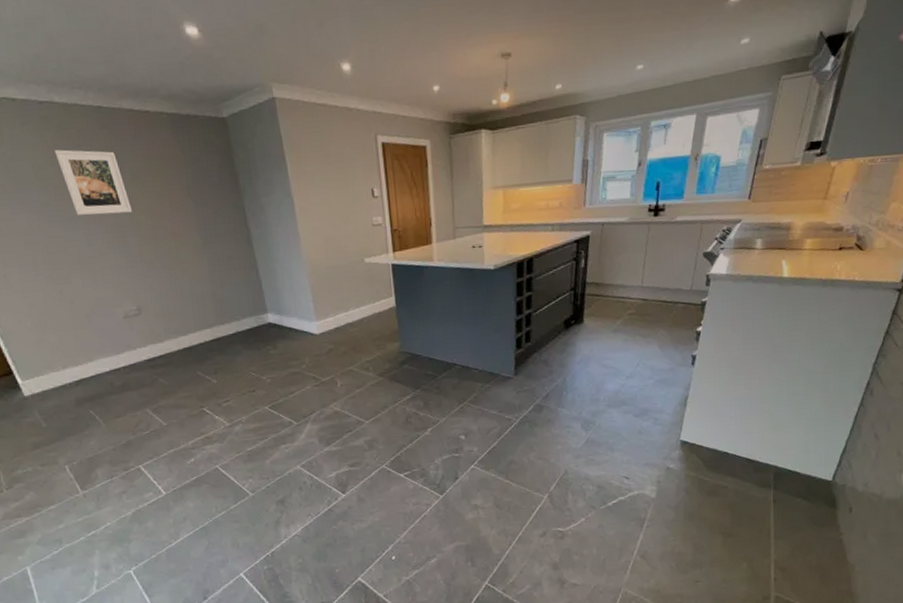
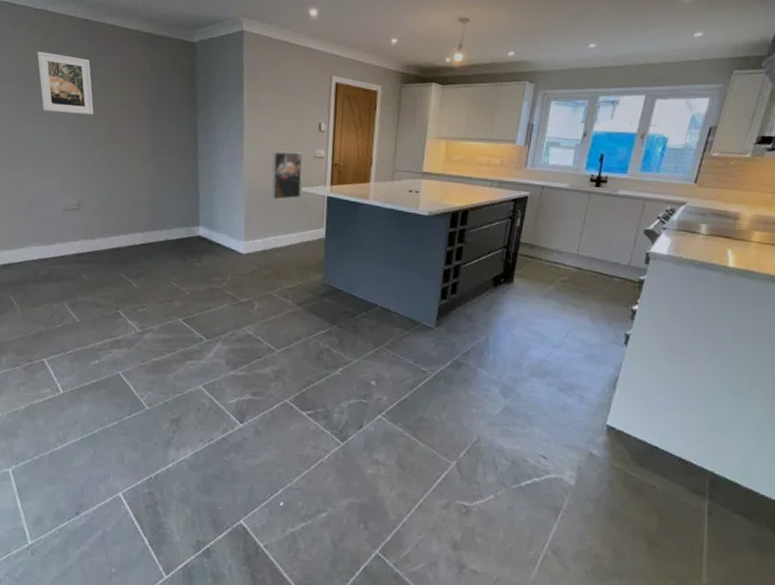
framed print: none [328,222,365,276] -> present [271,151,303,200]

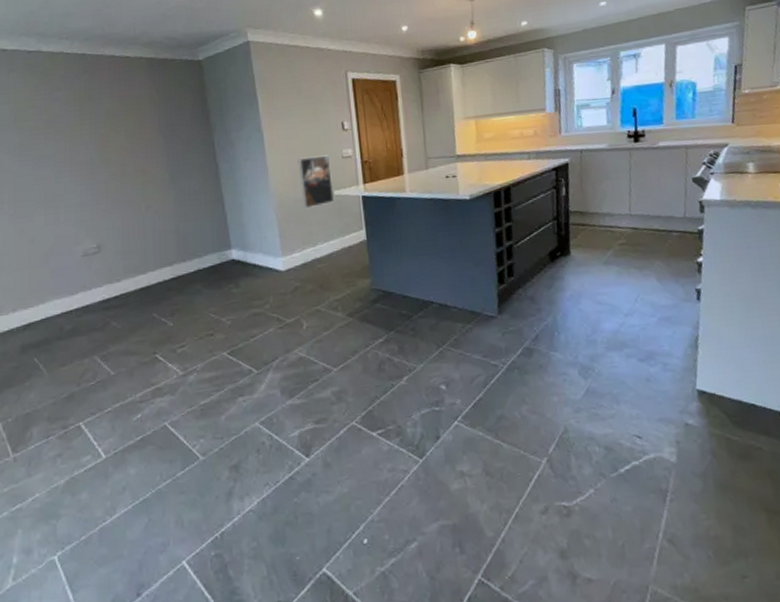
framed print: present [37,51,94,114] -> none [35,93,104,154]

